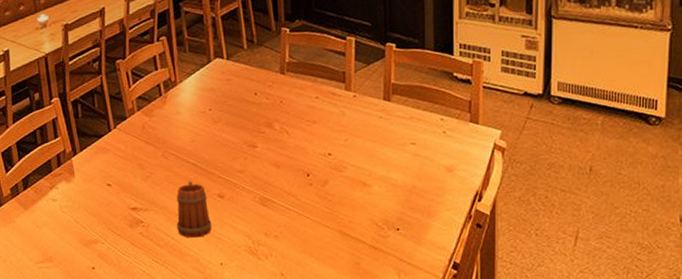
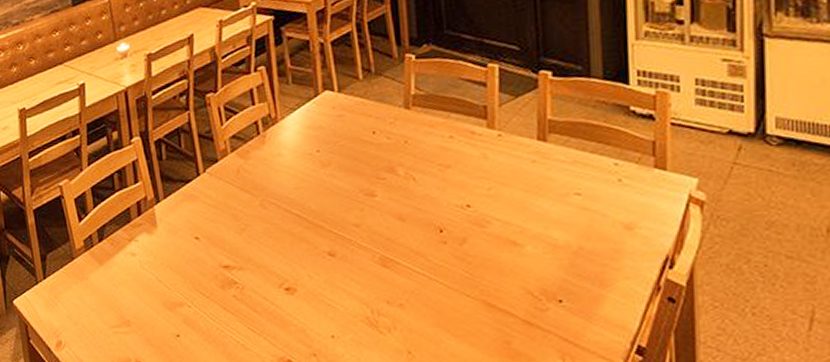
beer mug: present [176,181,212,238] -> none [277,235,321,304]

